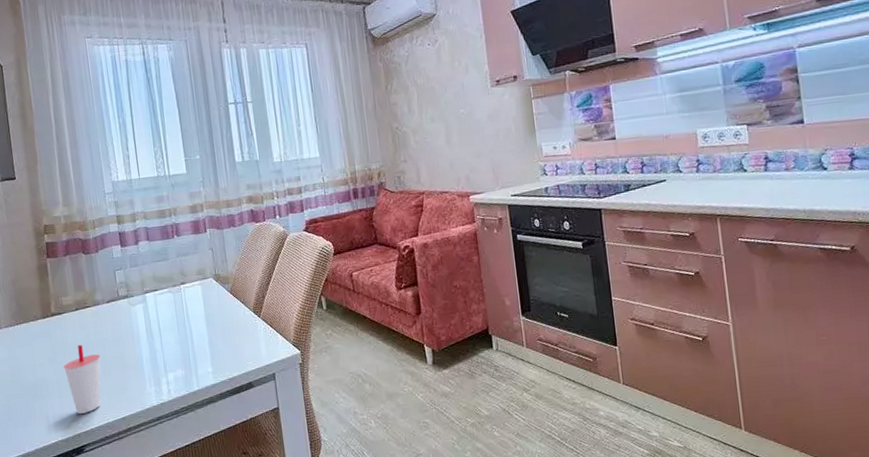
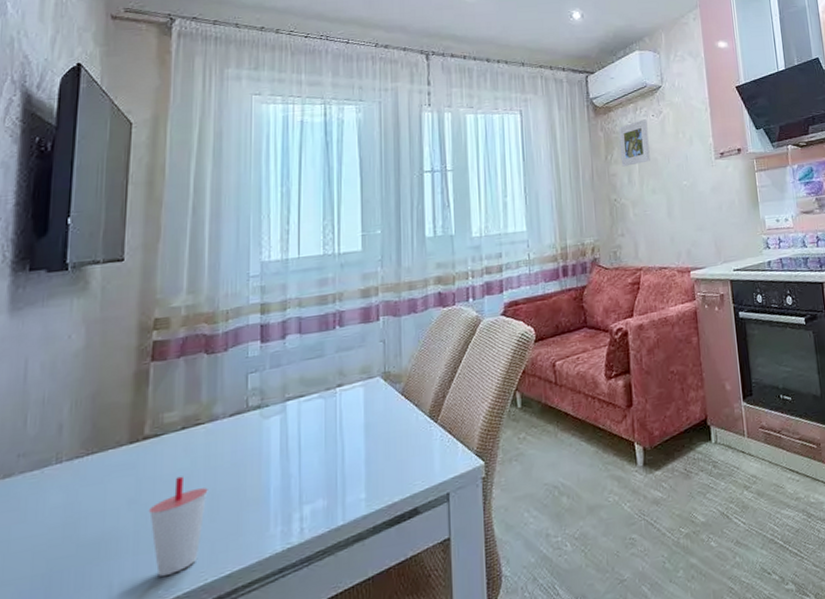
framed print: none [396,48,428,96] -> present [618,119,650,167]

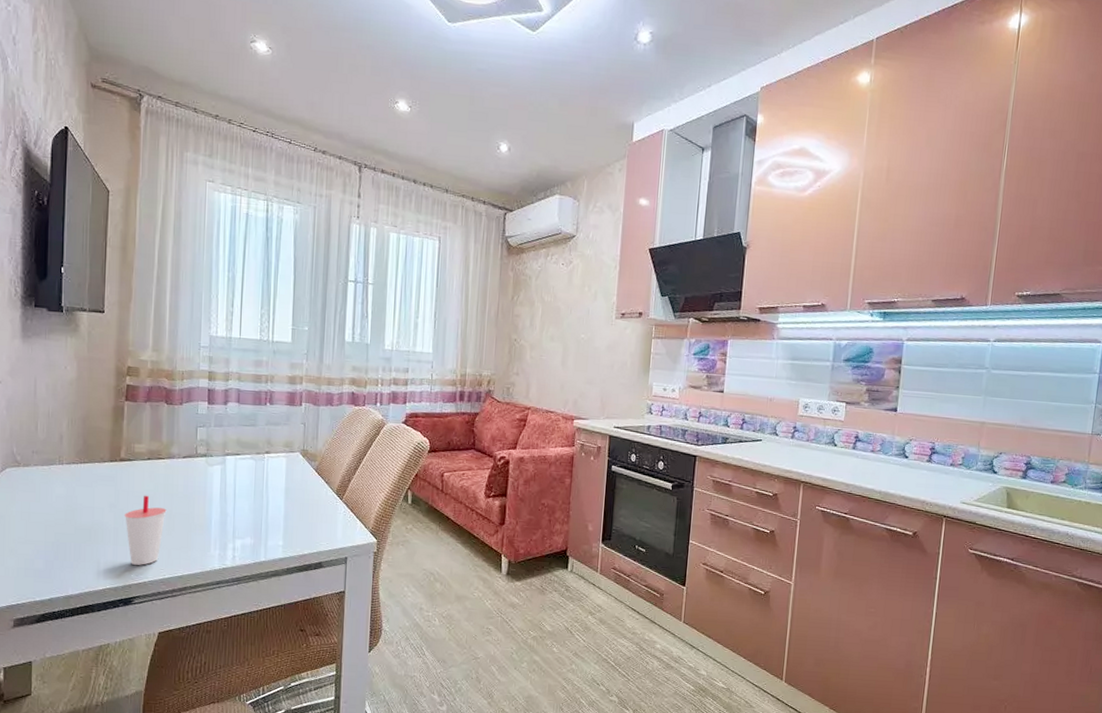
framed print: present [618,119,650,167] -> none [525,266,556,310]

